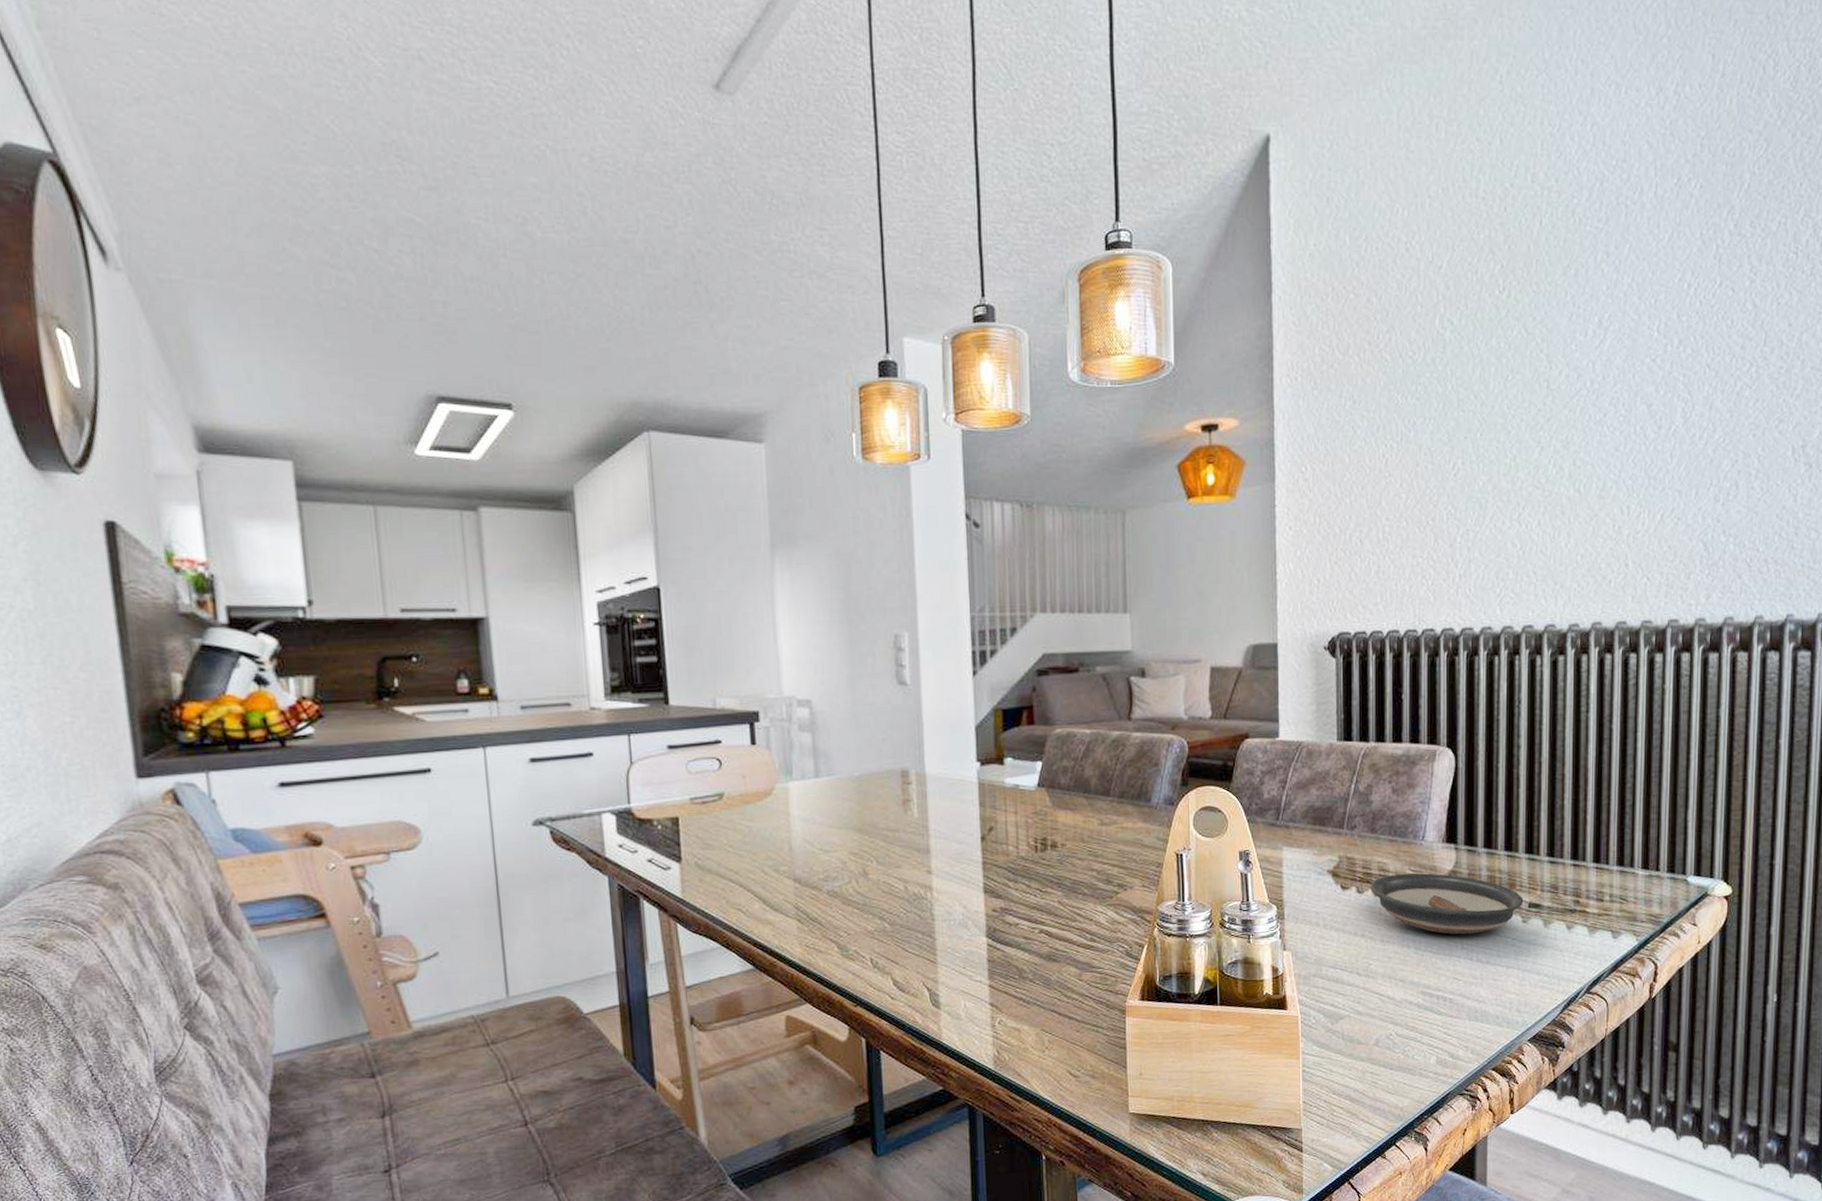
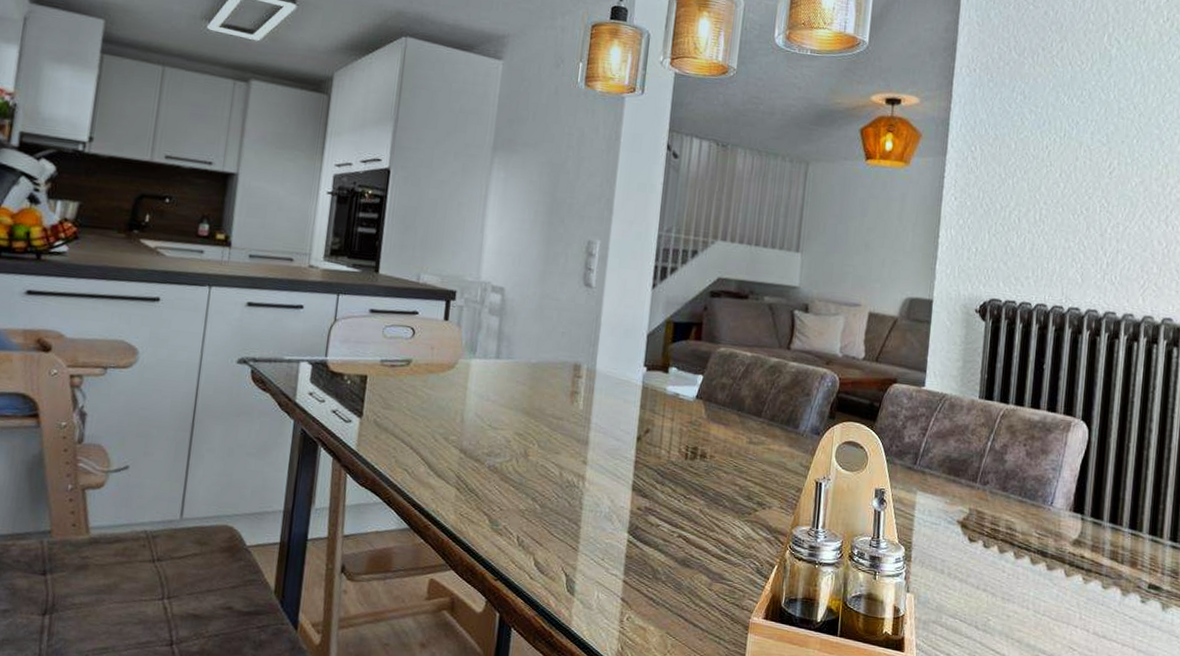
saucer: present [1371,872,1524,935] -> none [997,534,1144,606]

